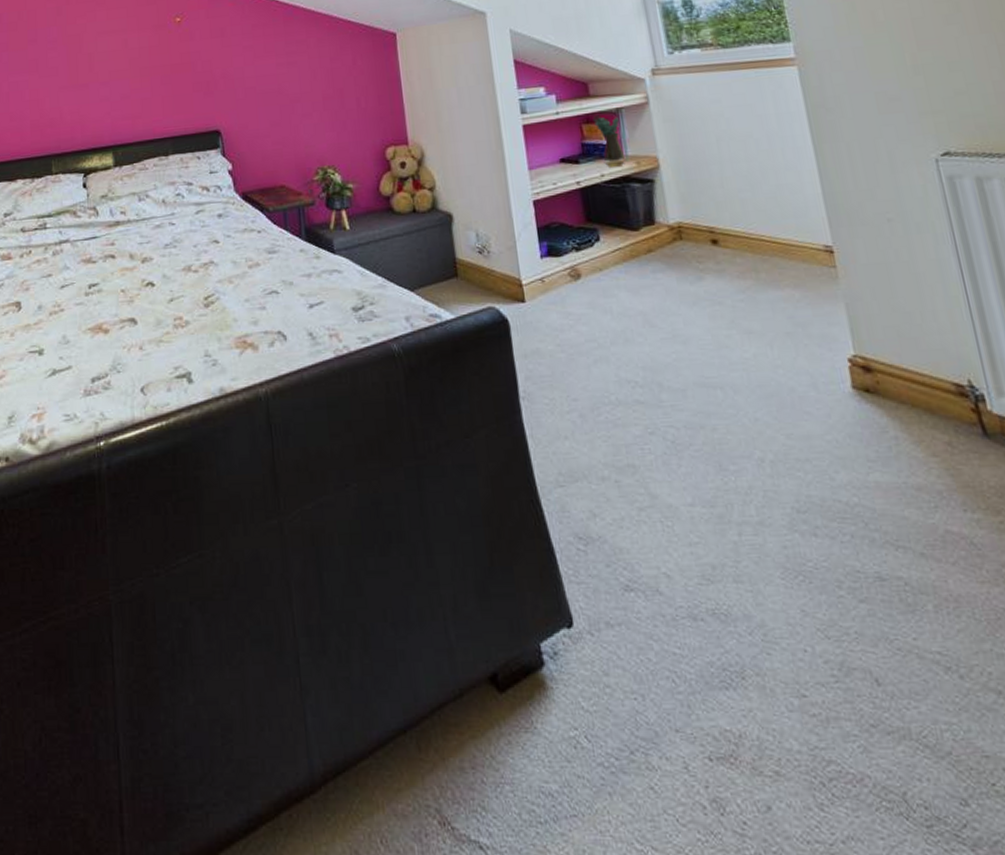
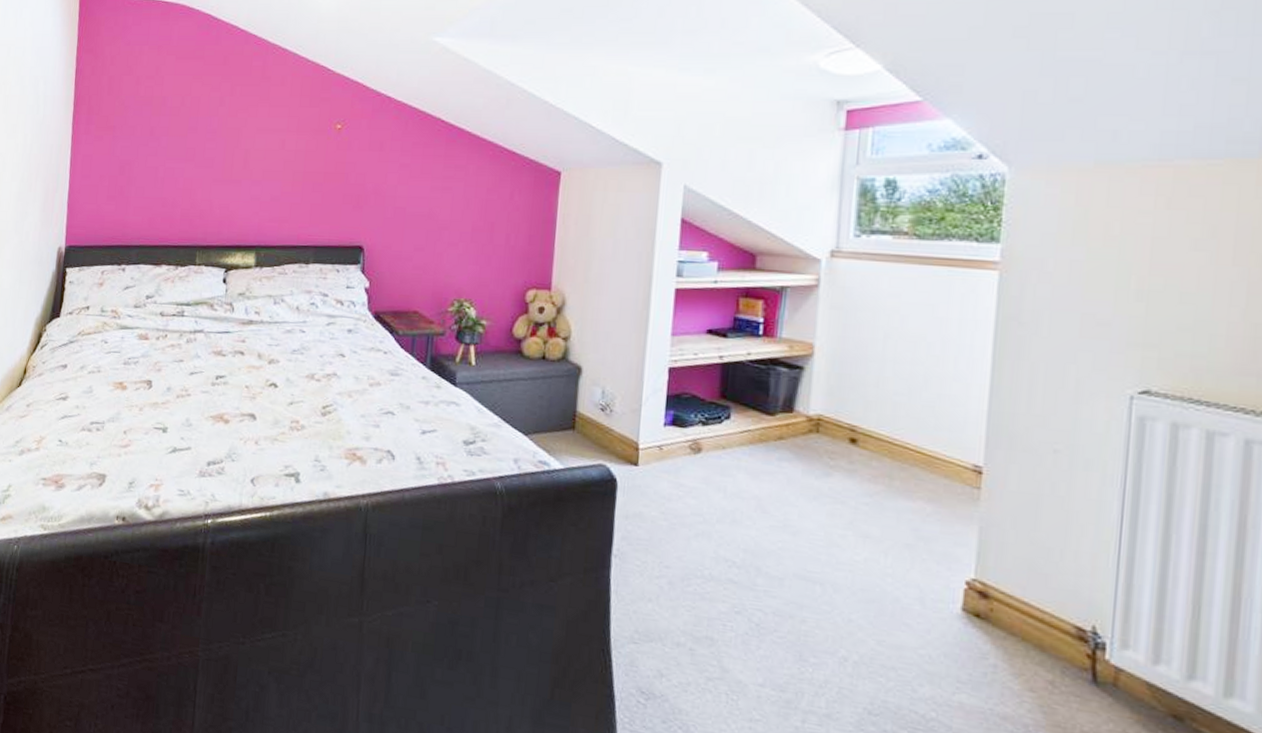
vase: present [592,115,625,169] -> none [752,290,782,349]

